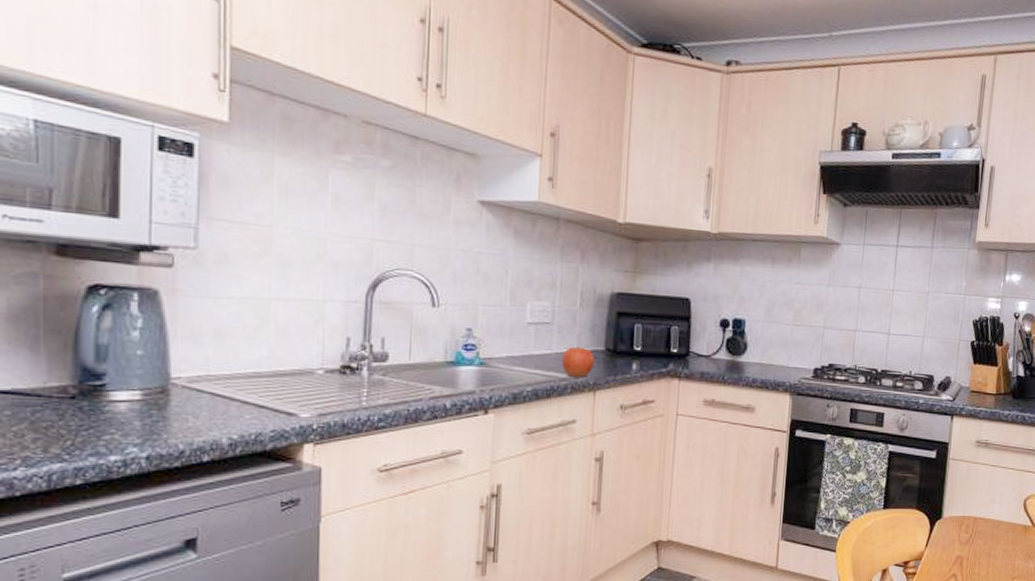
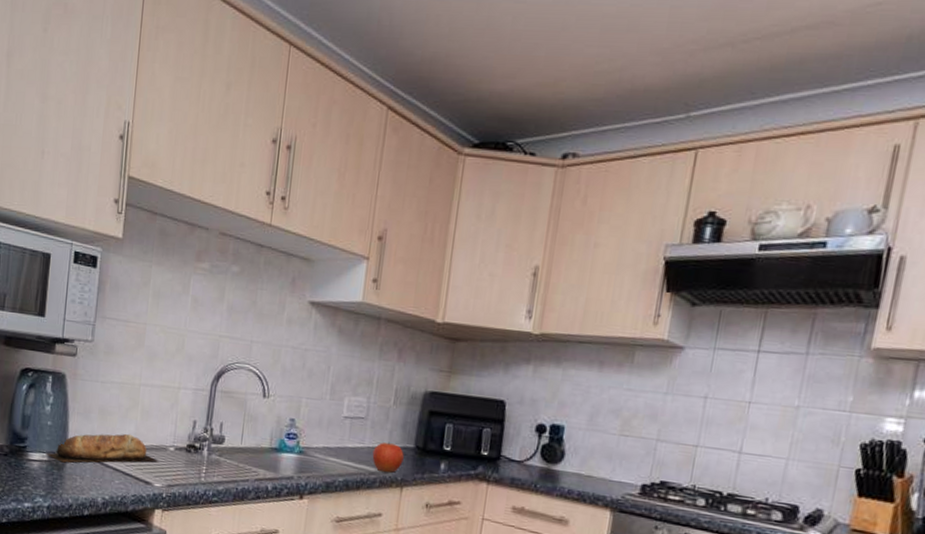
bread loaf: none [137,358,305,400] -> present [45,434,159,463]

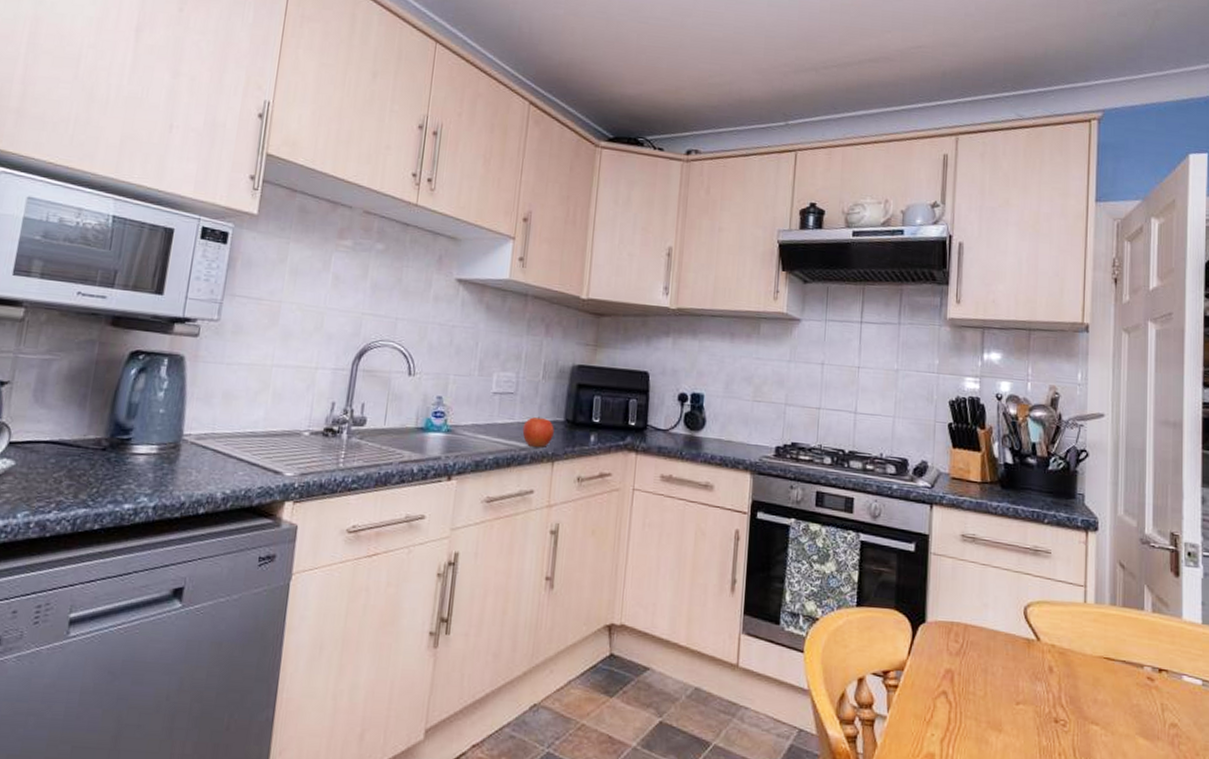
bread loaf: present [45,434,159,463] -> none [154,419,292,455]

